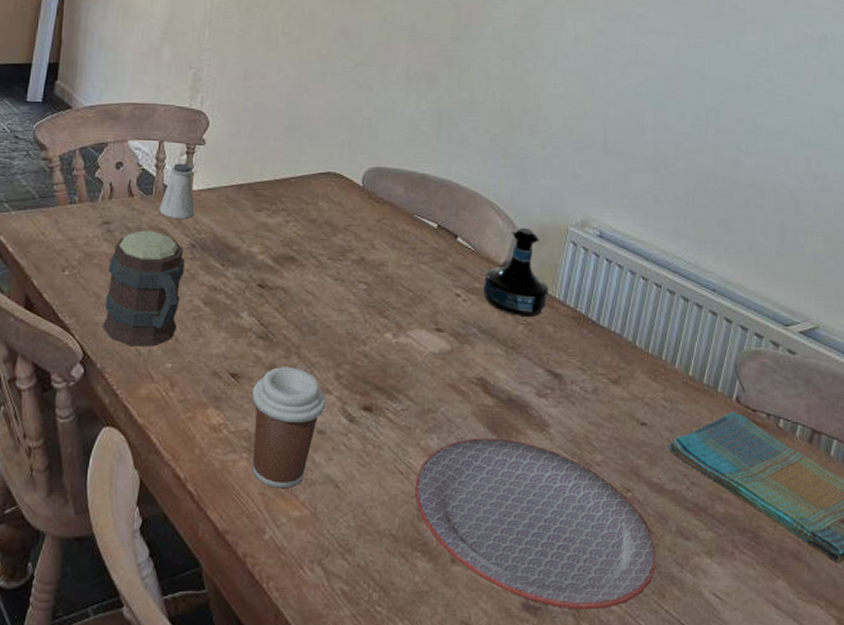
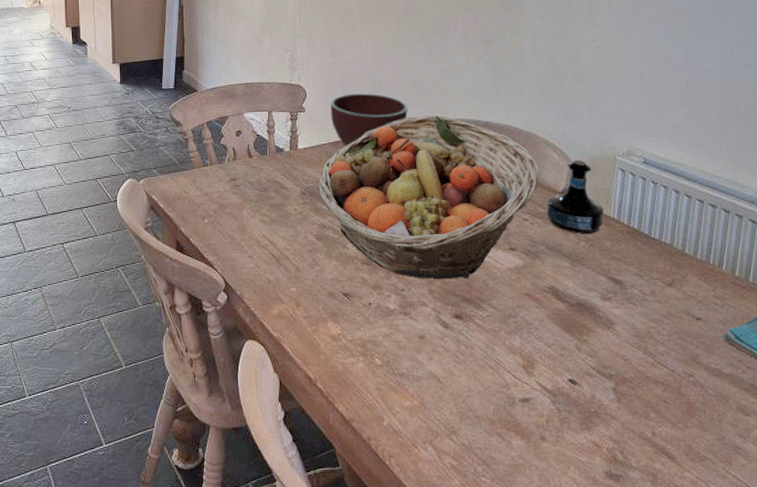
mug: present [101,230,185,347] -> none [237,183,298,276]
saltshaker: present [159,163,195,219] -> none [273,128,302,172]
fruit basket: none [212,160,480,363] -> present [318,115,540,280]
bowl: none [236,127,331,191] -> present [330,93,408,146]
coffee cup: present [251,367,327,489] -> none [361,286,424,384]
plate: present [415,438,656,610] -> none [504,336,721,477]

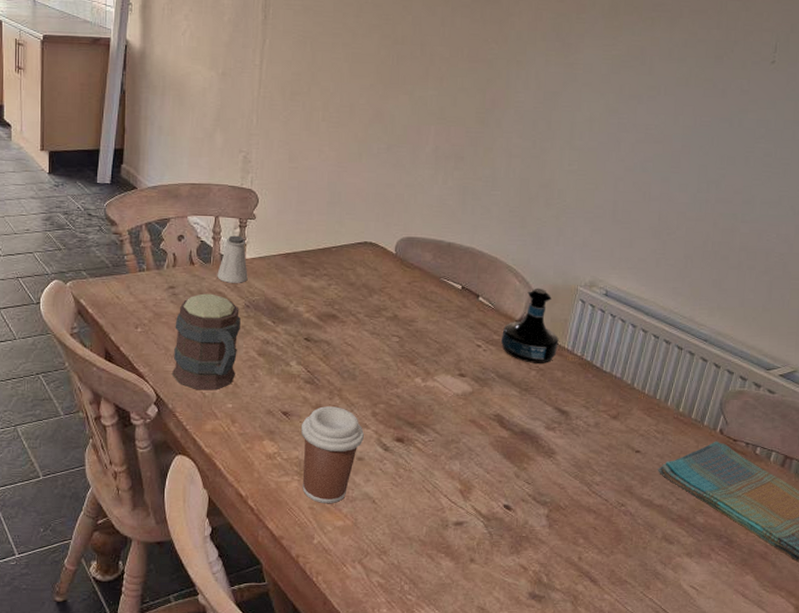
mug: none [237,183,298,276] -> present [171,293,241,390]
saltshaker: none [273,128,302,172] -> present [217,235,248,283]
fruit basket: present [318,115,540,280] -> none [264,232,499,403]
bowl: present [330,93,408,146] -> none [284,203,367,259]
coffee cup: none [361,286,424,384] -> present [300,406,365,504]

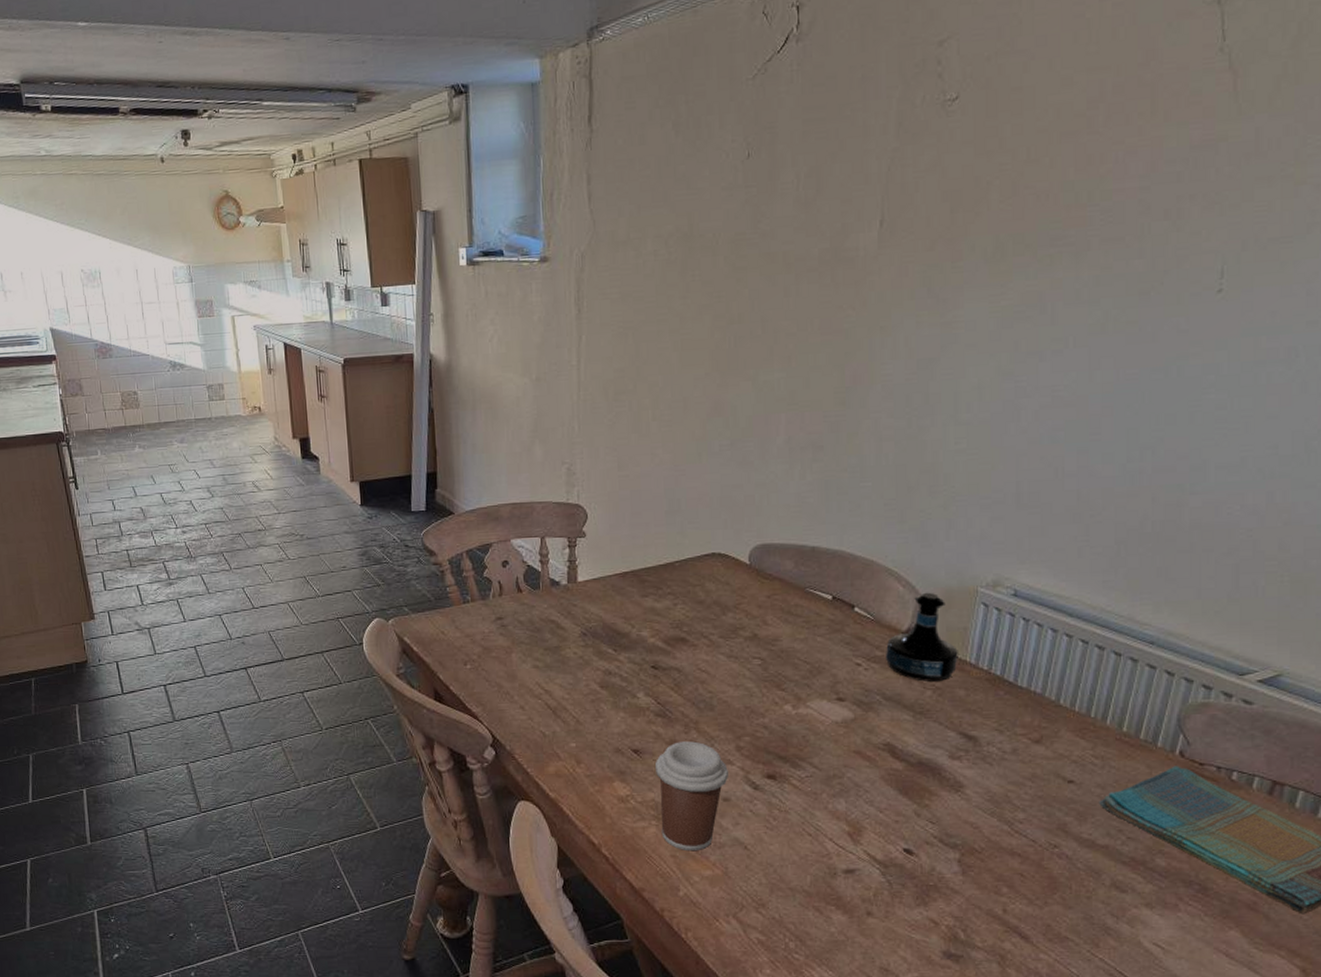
mug: present [171,293,241,390] -> none [506,622,578,729]
saltshaker: present [217,235,248,283] -> none [548,556,582,610]

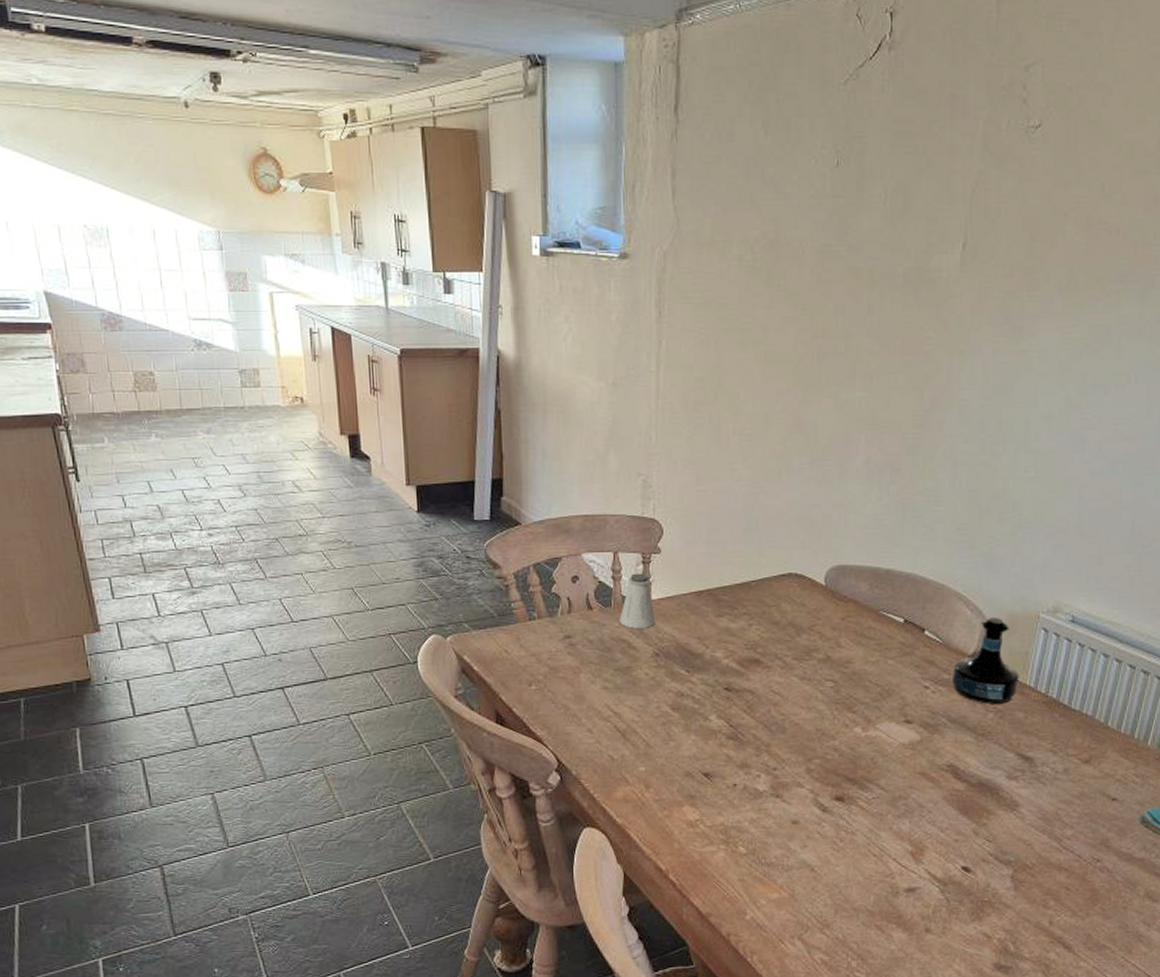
saltshaker: none [548,556,582,610] -> present [619,573,655,629]
coffee cup: present [654,741,730,851] -> none [725,764,799,875]

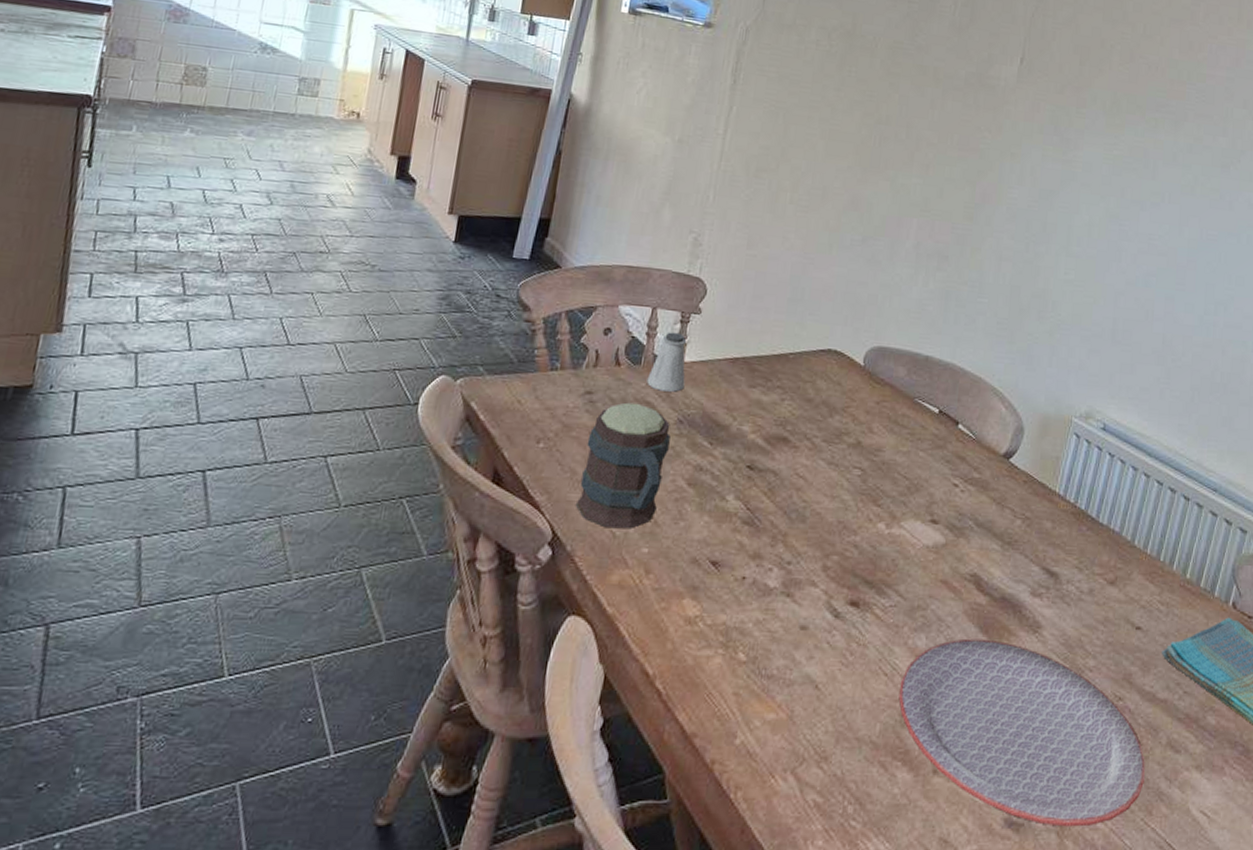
mug: none [573,642,650,753] -> present [575,402,671,529]
plate: none [888,819,1124,967] -> present [898,638,1145,827]
tequila bottle: present [953,617,1019,704] -> none [982,416,1049,511]

